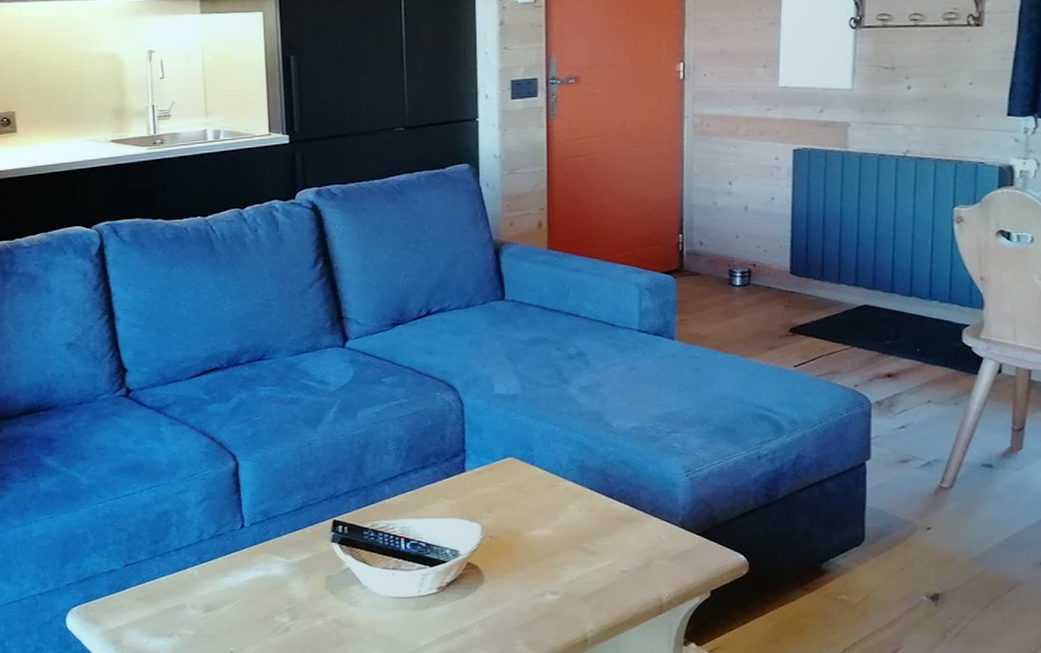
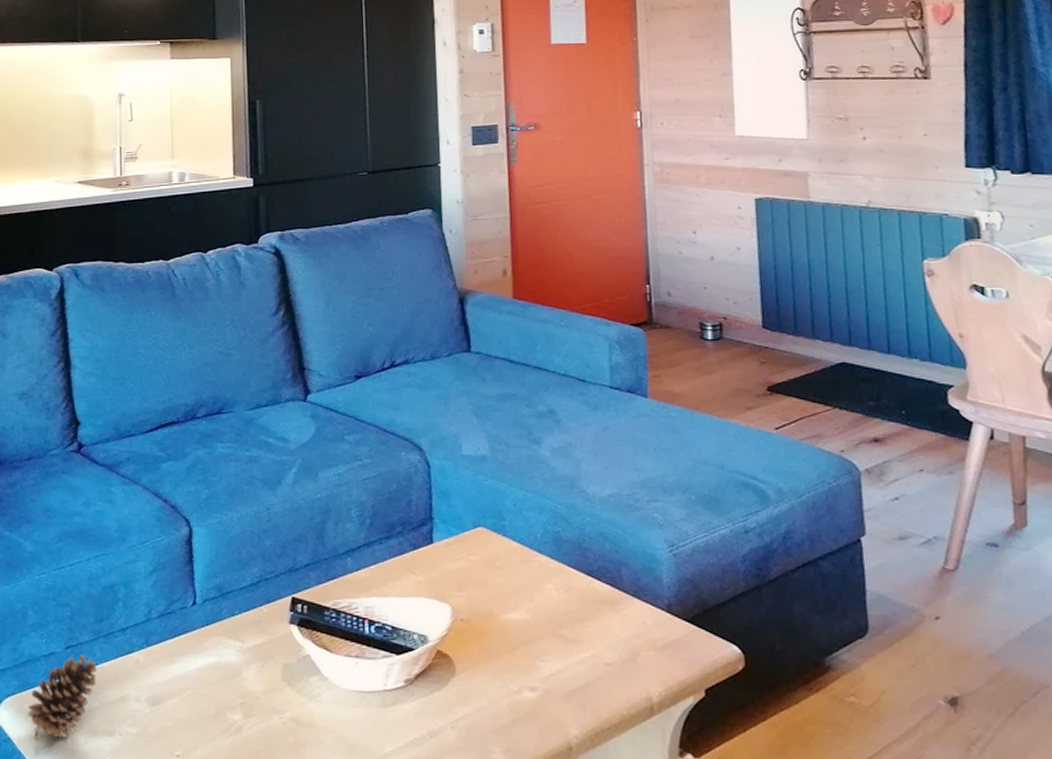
pine cone: none [93,571,155,642] -> present [27,654,97,741]

